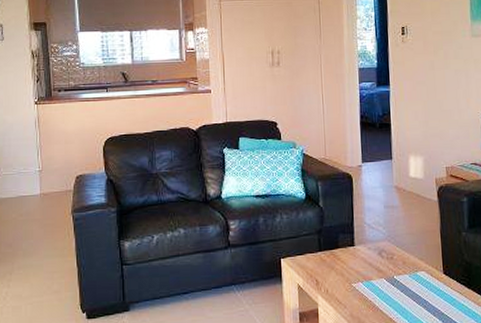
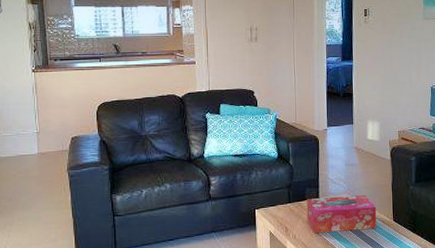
tissue box: none [340,243,424,288] -> present [307,195,377,234]

